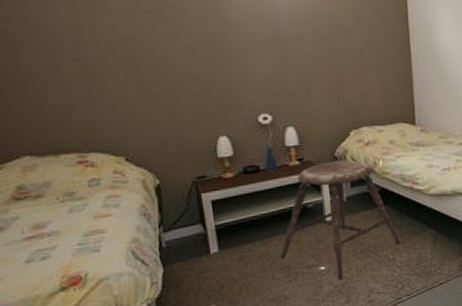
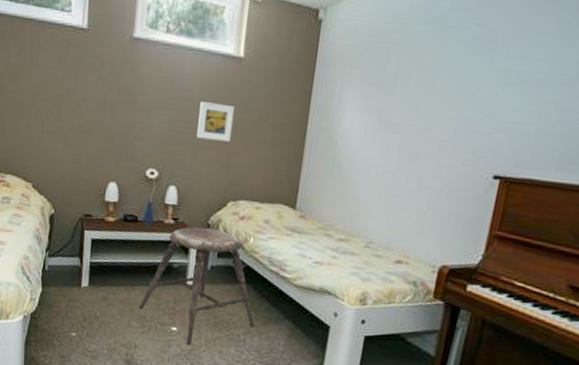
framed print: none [301,37,341,75] -> present [197,102,235,142]

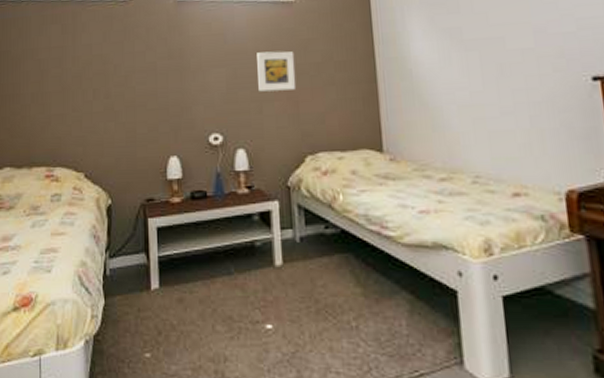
stool: present [139,227,256,345] -> none [223,191,367,345]

